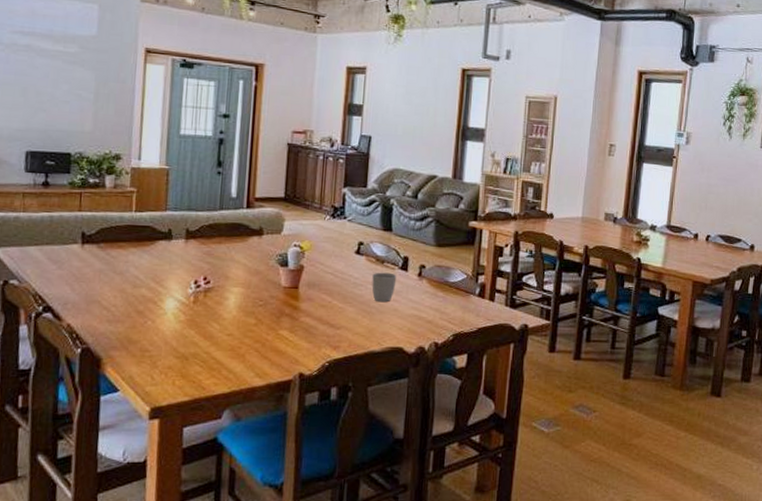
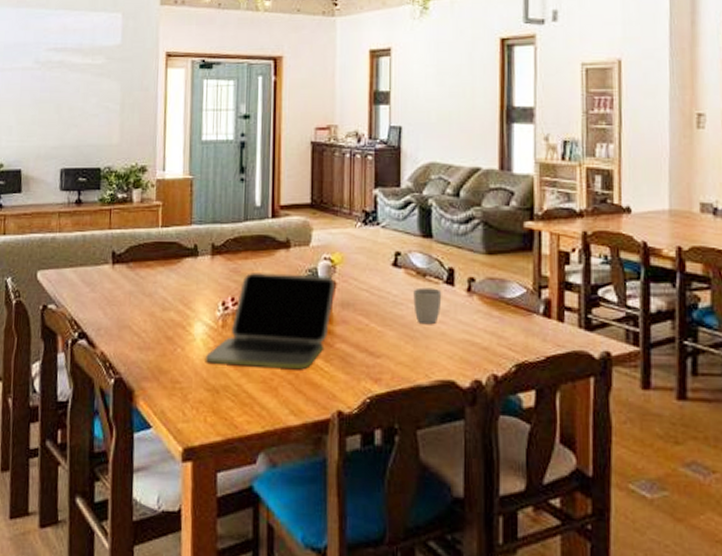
laptop: none [176,255,303,340] -> present [206,271,336,370]

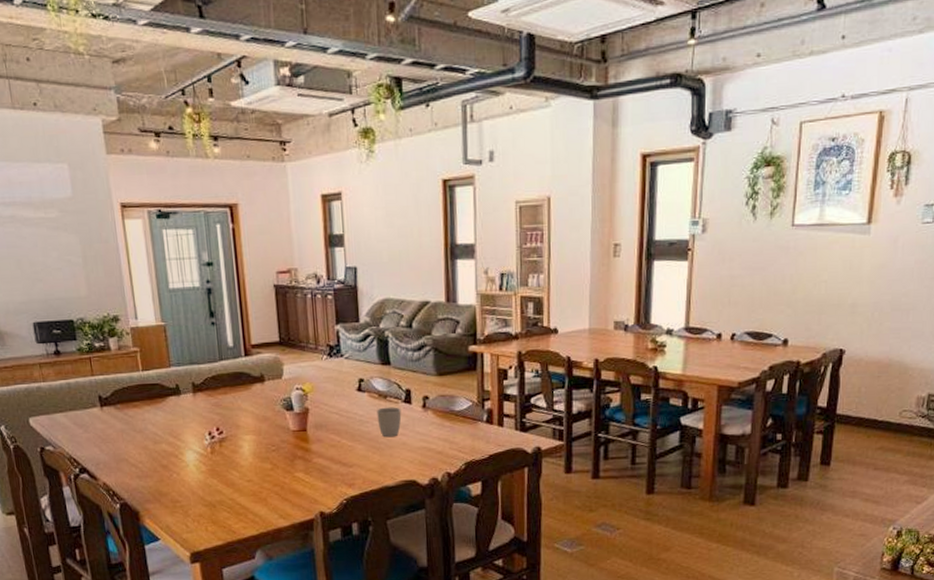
laptop: present [206,271,336,370] -> none [200,403,309,484]

